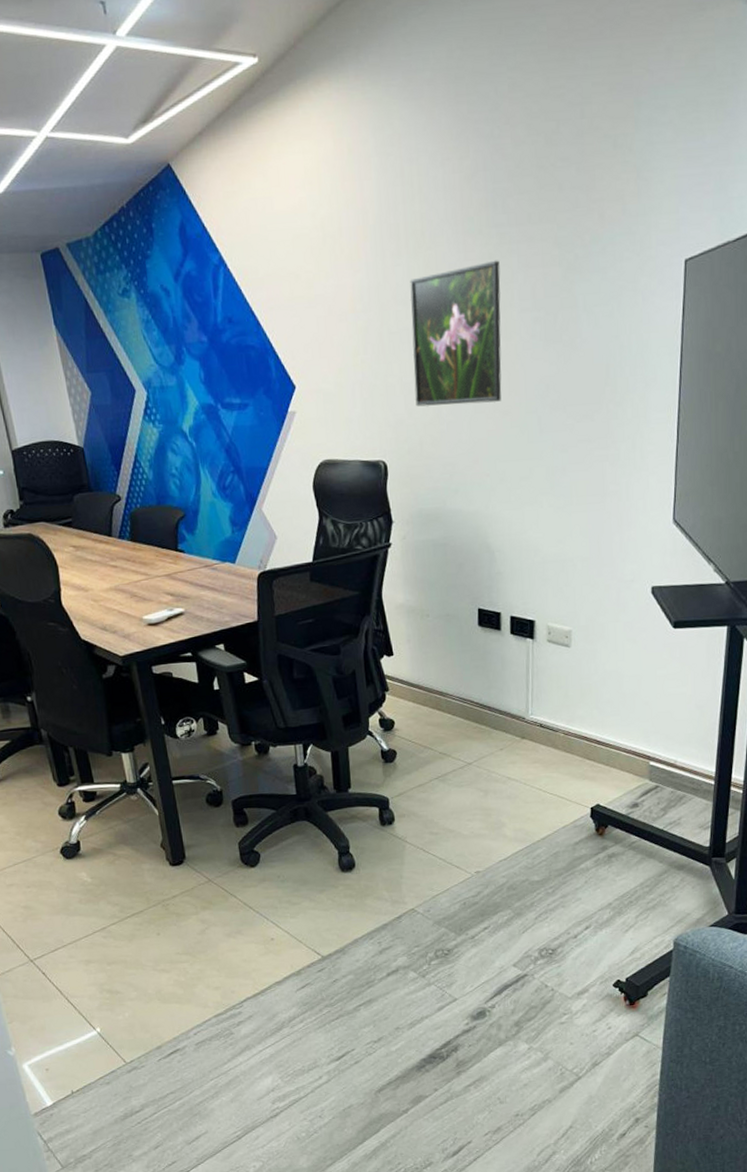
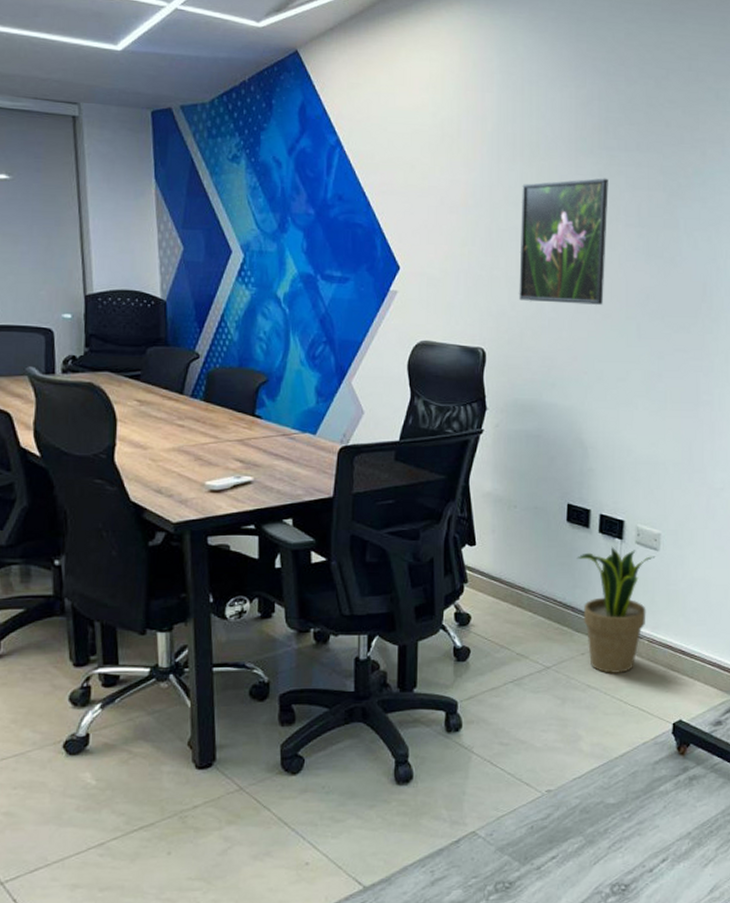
potted plant: none [490,646,568,766] -> present [576,546,656,674]

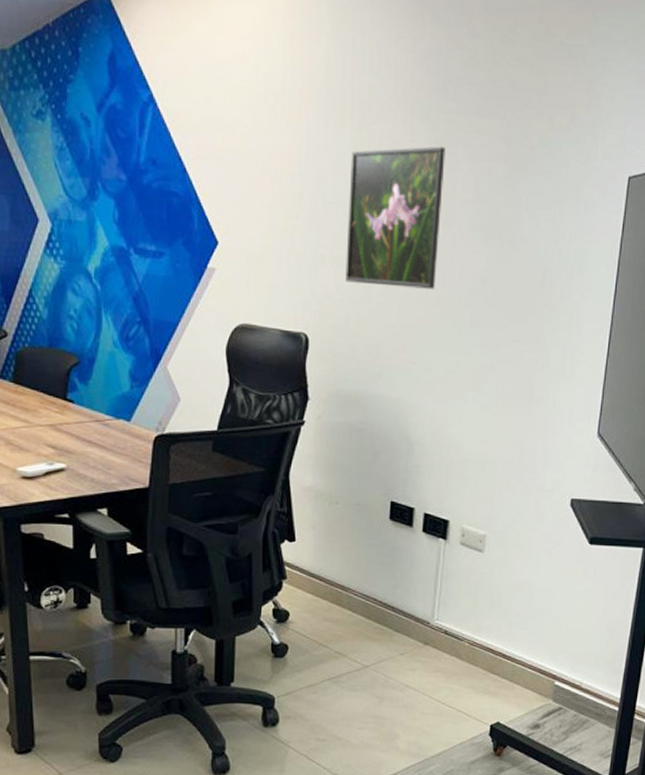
potted plant: present [576,546,656,674] -> none [398,546,480,675]

